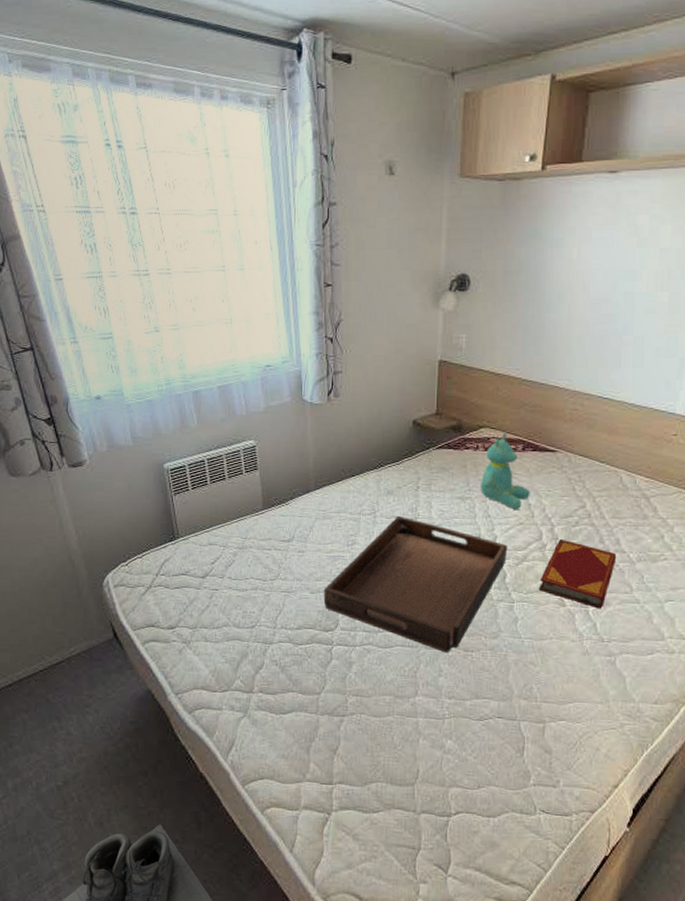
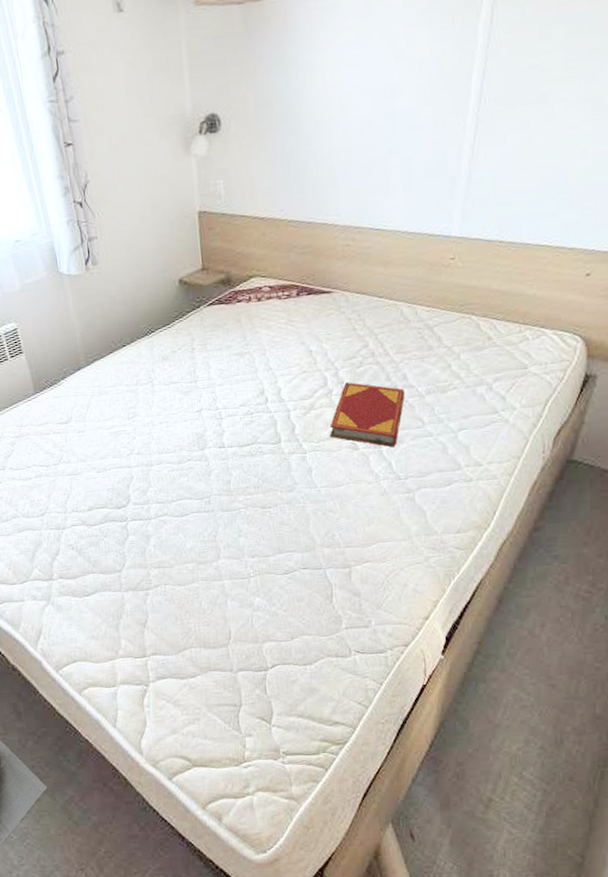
serving tray: present [323,515,508,653] -> none [110,380,294,513]
teddy bear: present [480,432,530,509] -> none [257,279,310,358]

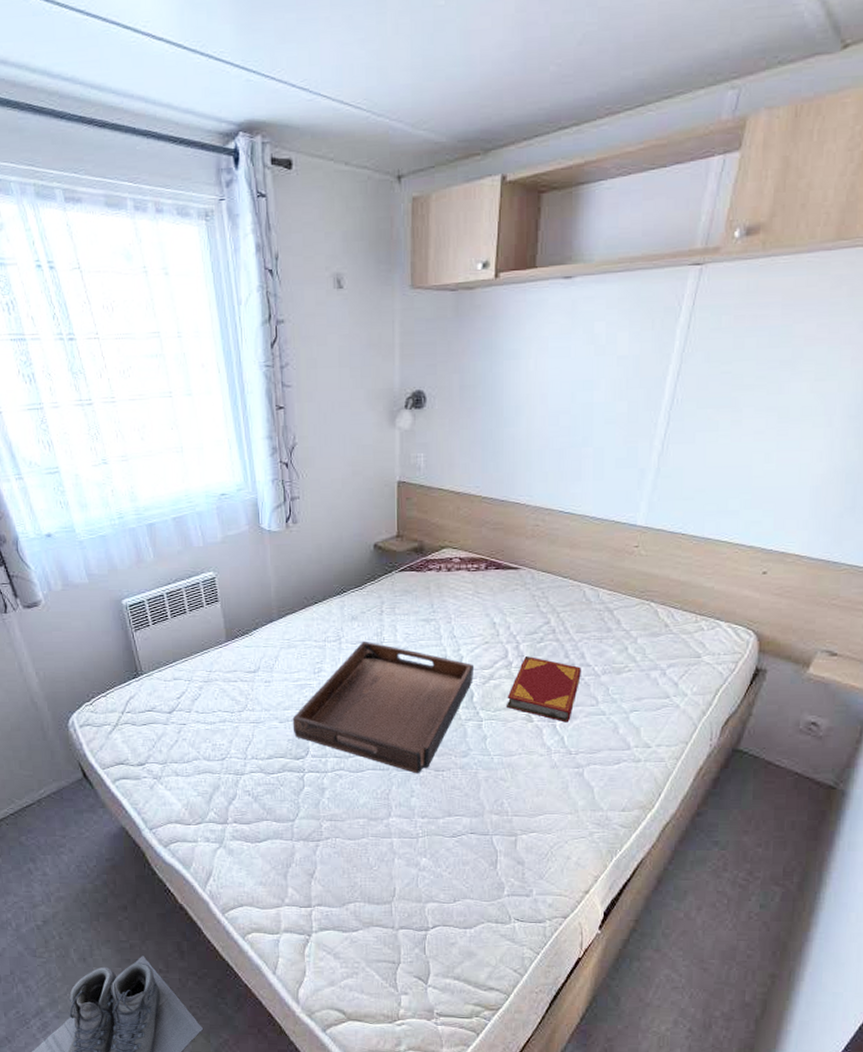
serving tray: none [110,380,294,513] -> present [292,641,475,774]

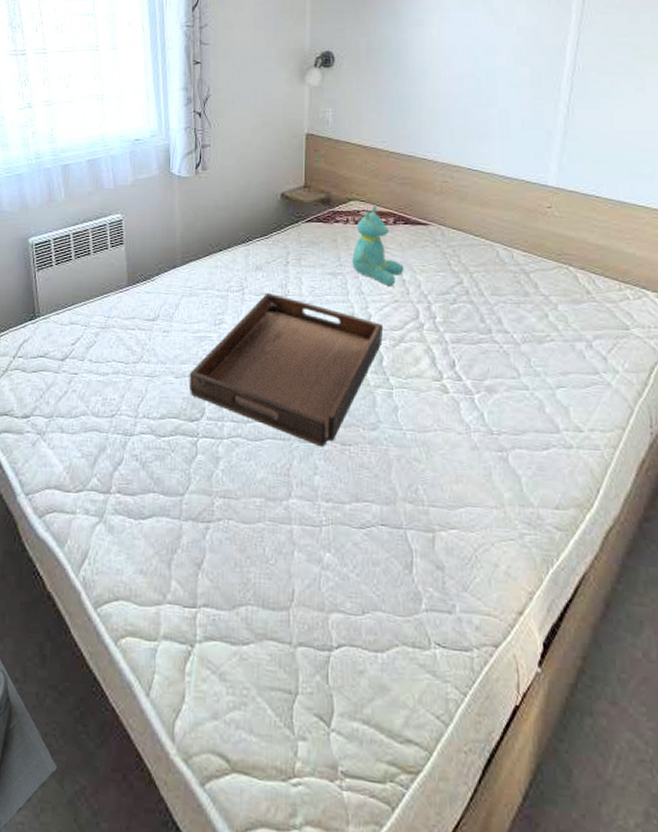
teddy bear: none [445,551,495,628] -> present [352,205,404,285]
hardback book: present [507,655,582,723] -> none [419,317,500,396]

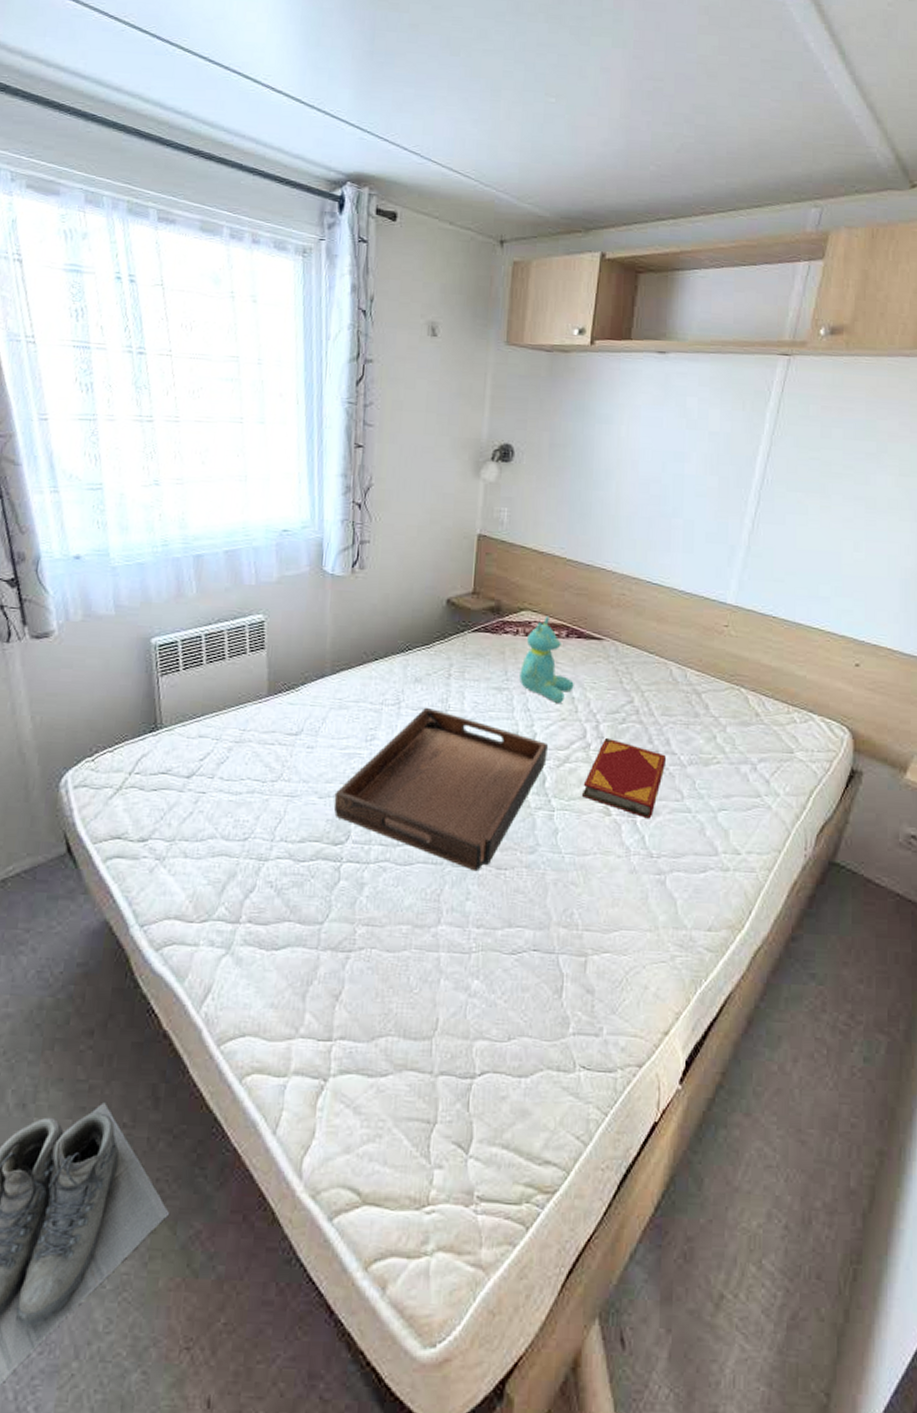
hardback book: none [419,317,500,396] -> present [582,737,667,819]

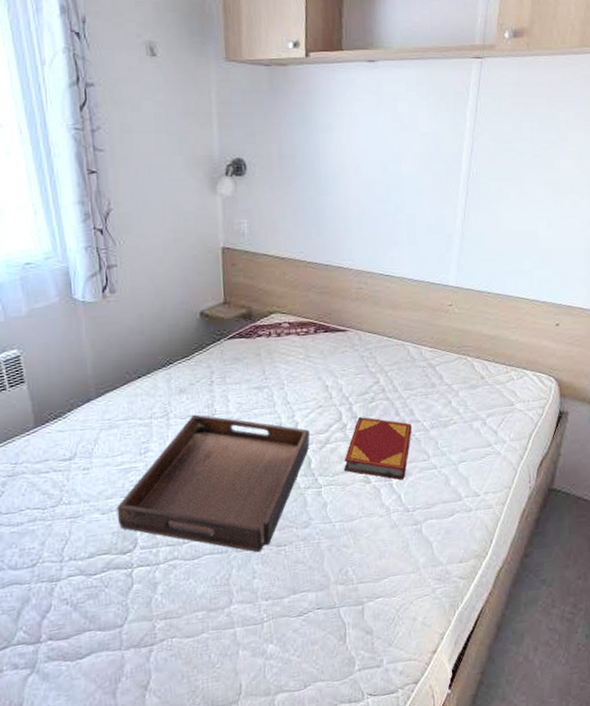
teddy bear: present [520,616,574,703] -> none [276,316,326,393]

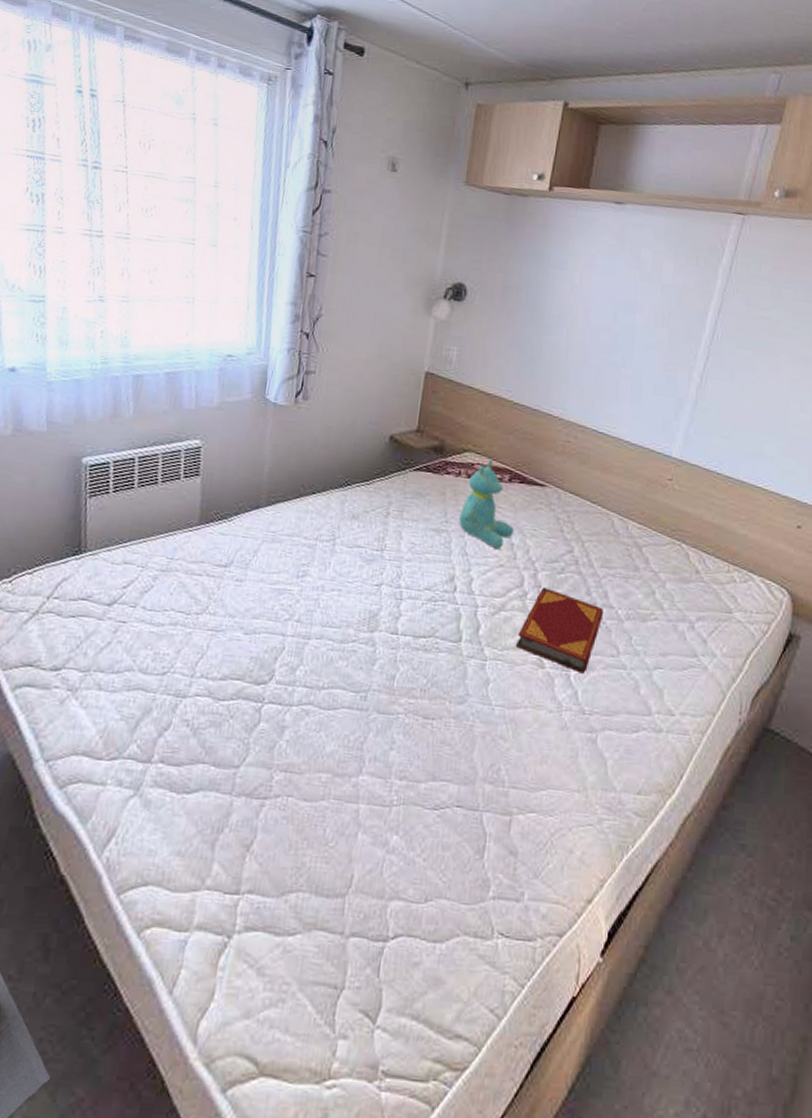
serving tray: present [116,414,310,553] -> none [259,545,485,720]
teddy bear: none [276,316,326,393] -> present [459,459,514,548]

